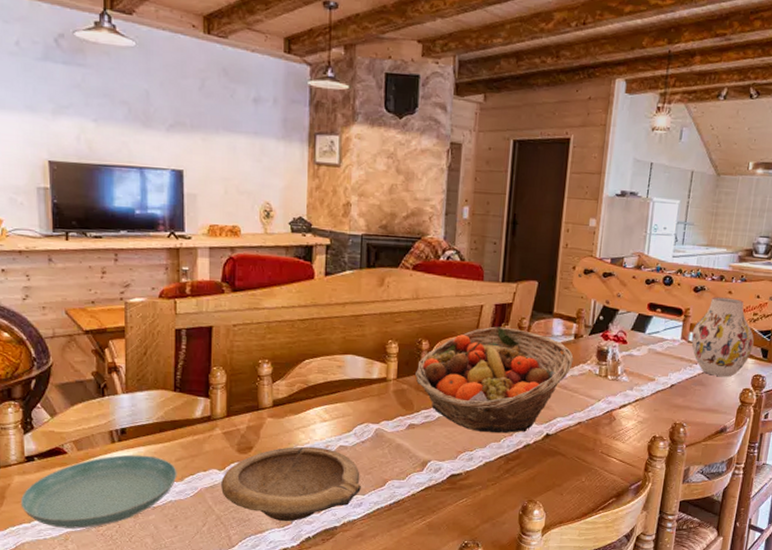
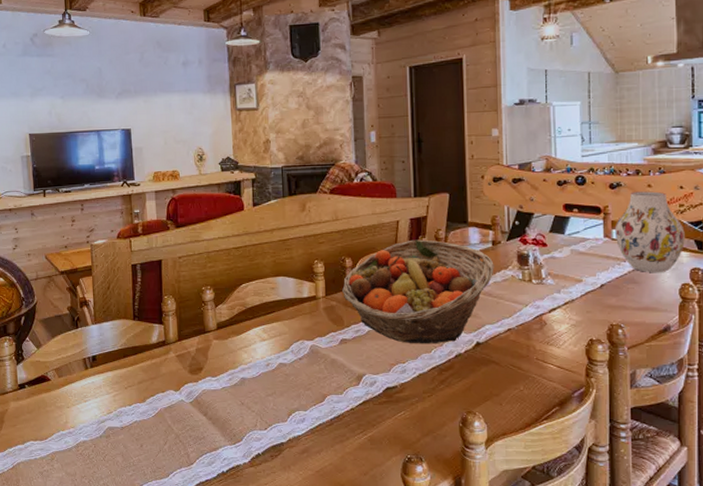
saucer: present [20,454,177,529] -> none [15,379,140,449]
bowl: present [221,446,361,522] -> none [177,365,302,439]

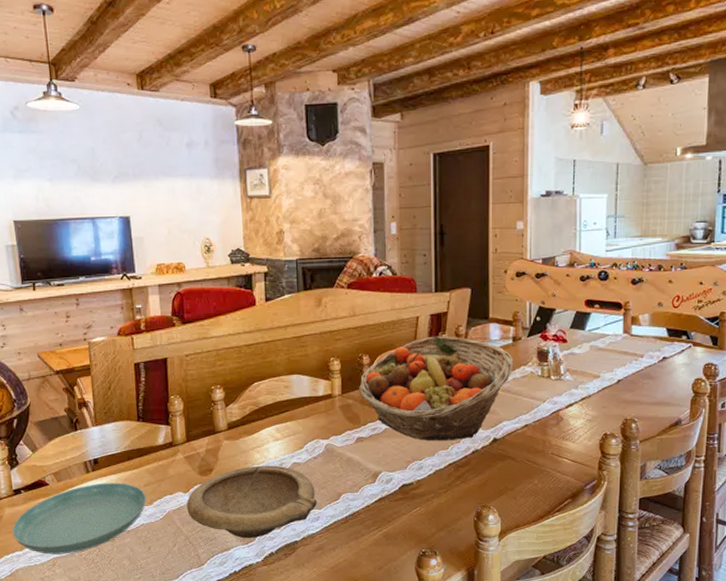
saucer: none [15,379,140,449] -> present [12,482,147,554]
bowl: none [177,365,302,439] -> present [187,465,317,539]
vase: present [614,191,685,272] -> none [634,287,701,368]

